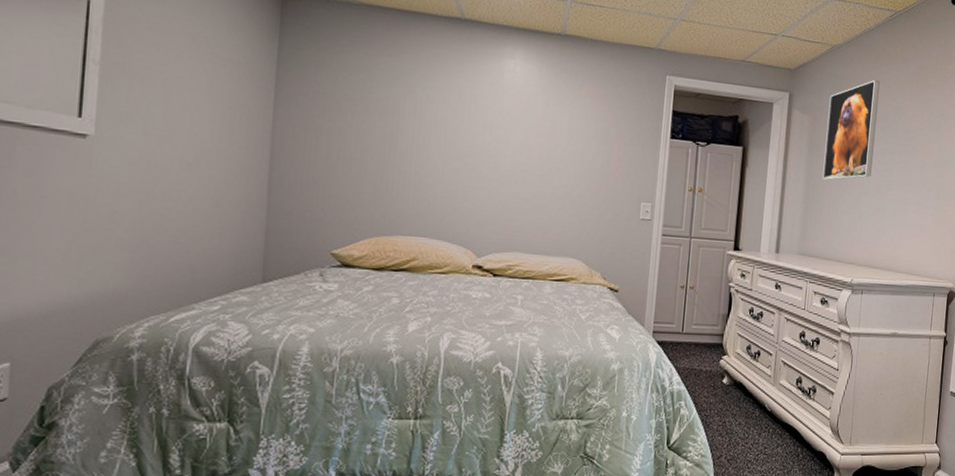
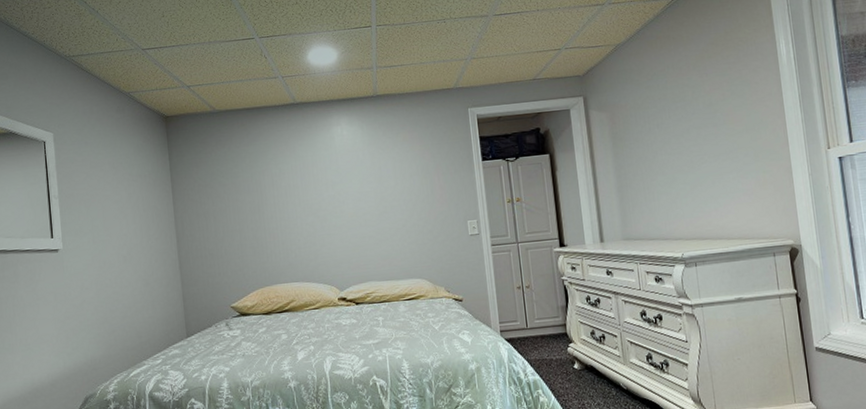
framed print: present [822,80,880,180] -> none [623,65,681,167]

